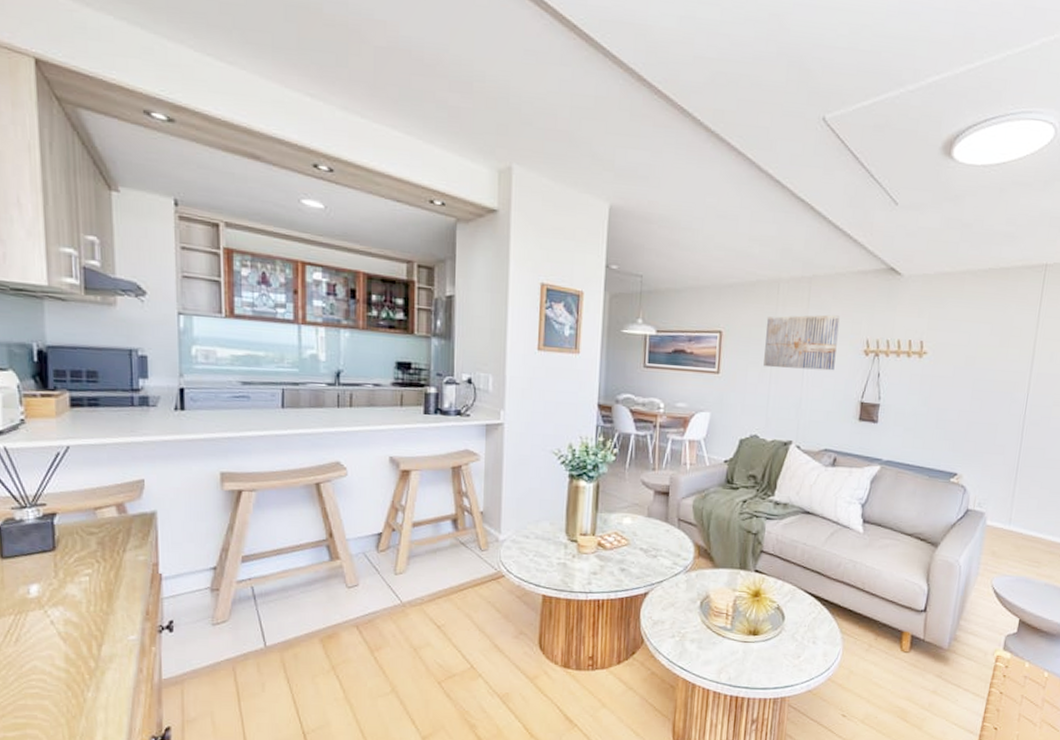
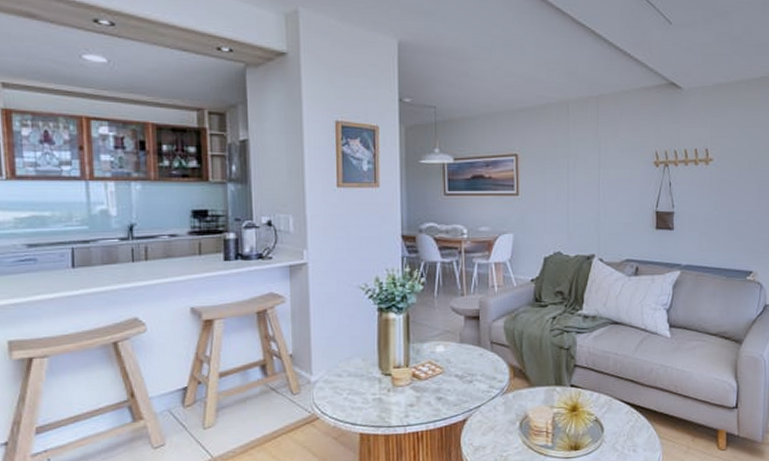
wall art: present [763,314,840,371] -> none [559,131,628,185]

